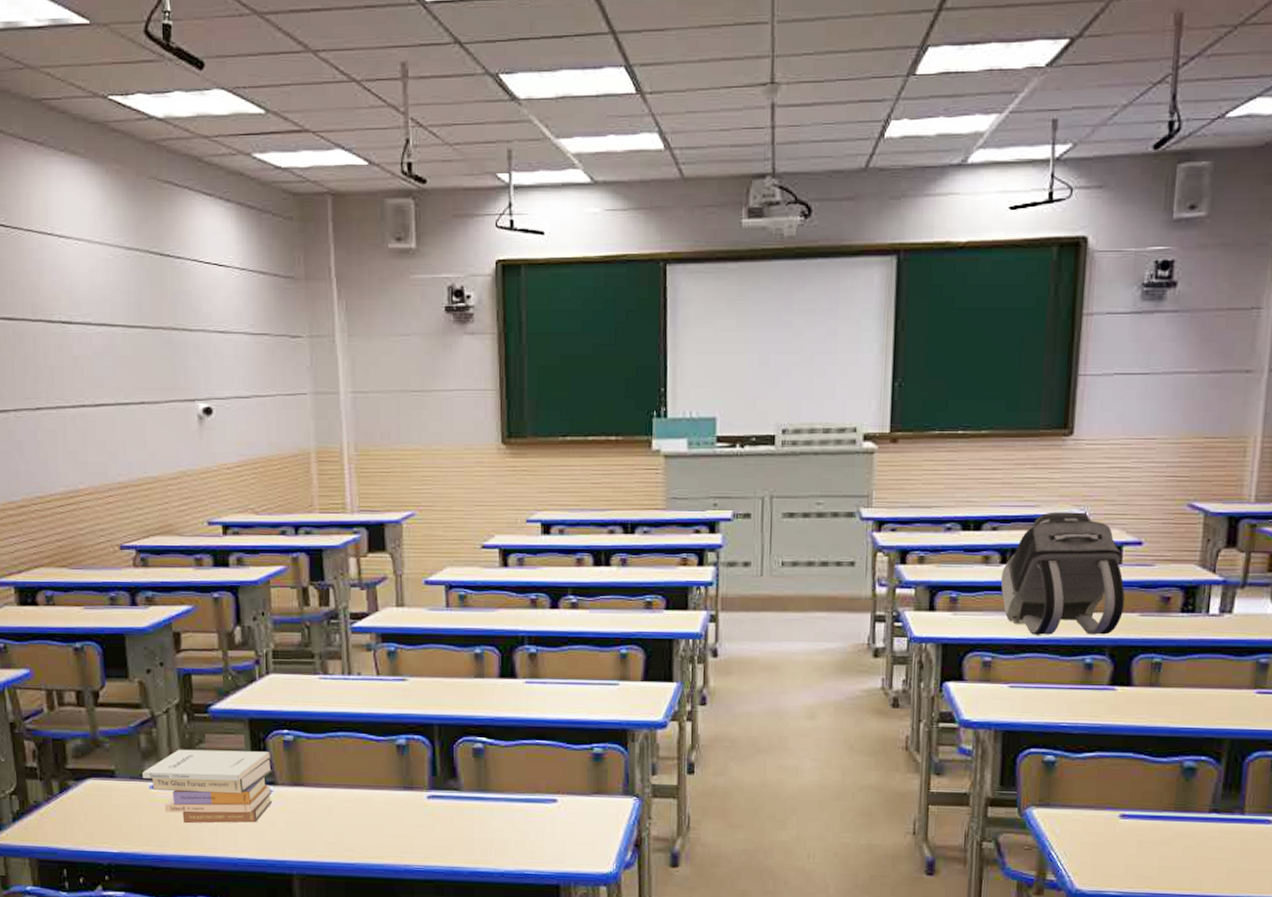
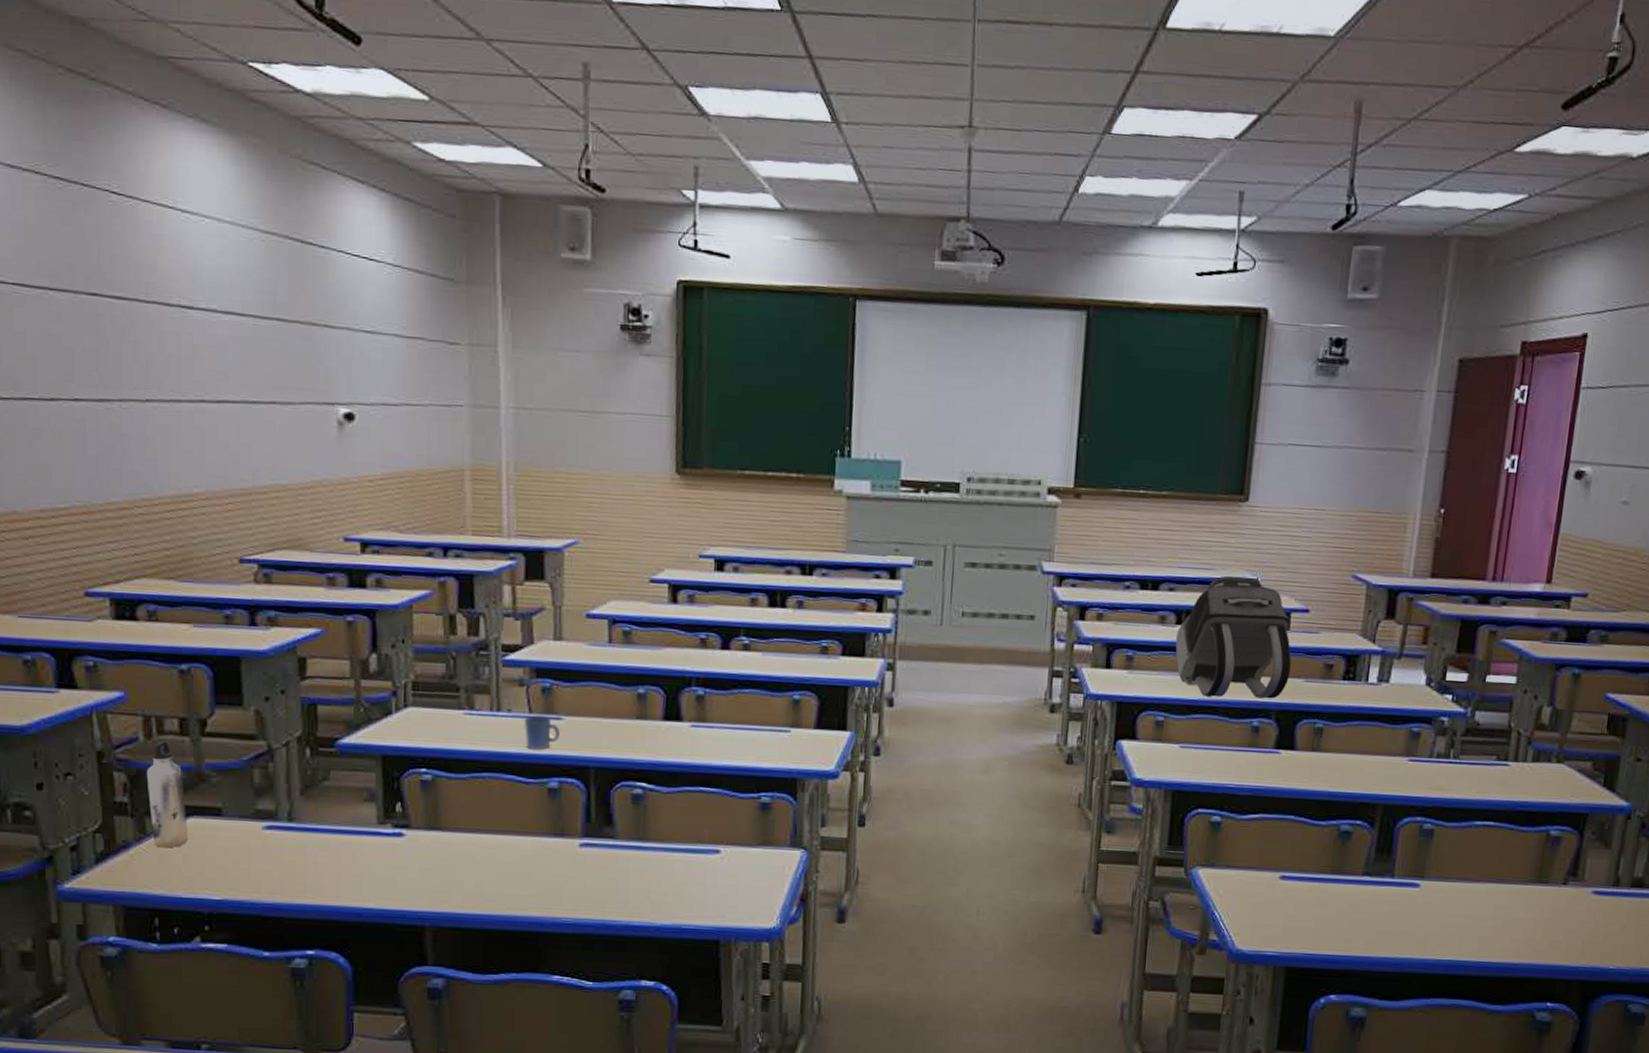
water bottle: none [51,712,88,807] -> present [146,741,188,848]
books: present [142,749,273,823] -> none [255,786,407,869]
mug: none [372,677,406,710] -> present [523,715,561,751]

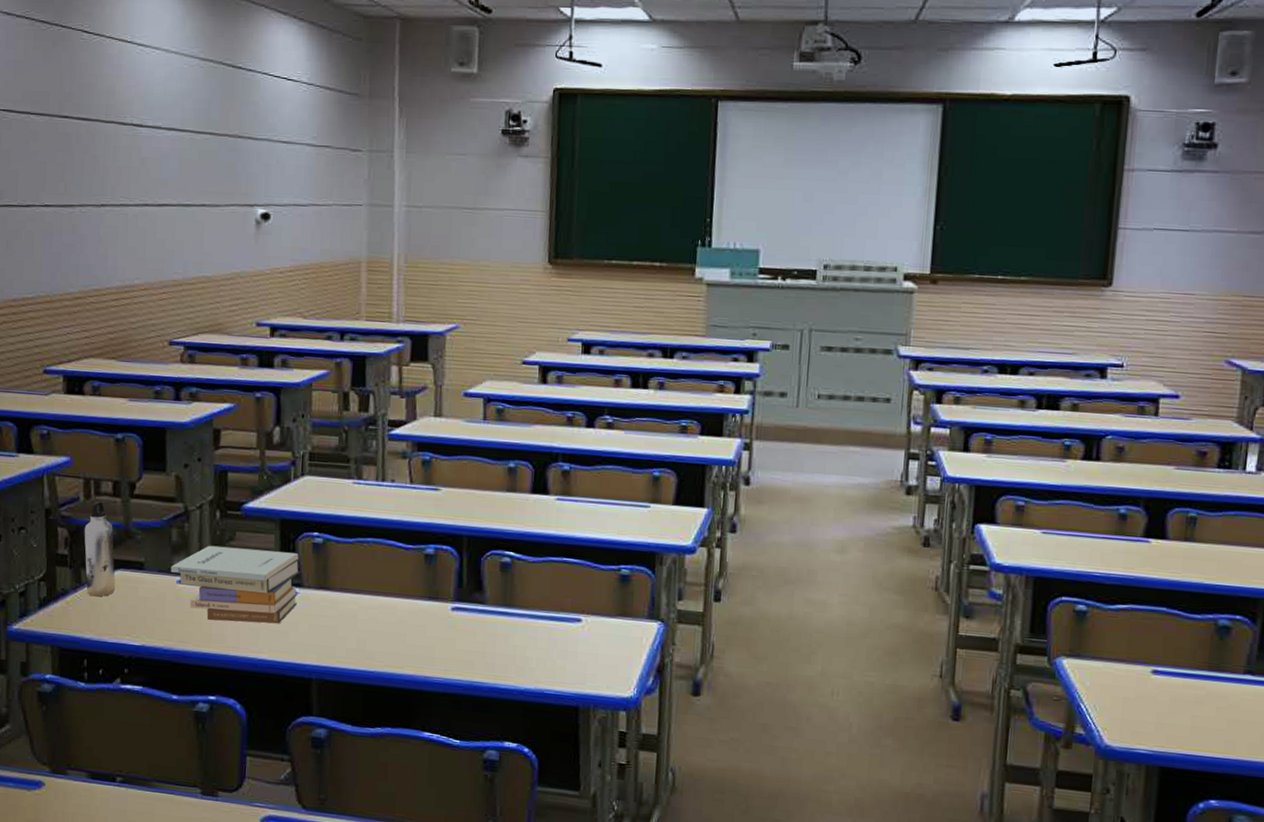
books: none [255,786,407,869] -> present [171,545,300,623]
mug: present [523,715,561,751] -> none [405,486,438,519]
backpack: present [1175,575,1292,699] -> none [1036,360,1161,486]

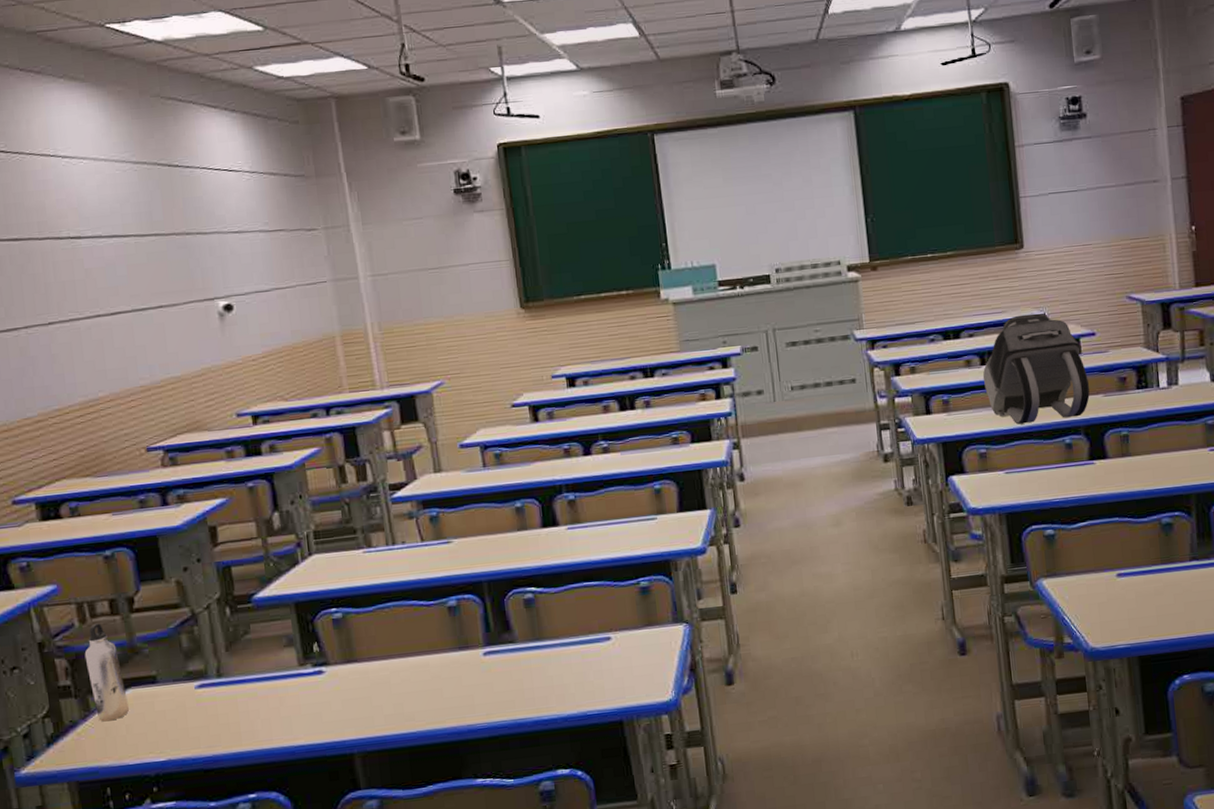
books: present [171,545,300,623] -> none [186,633,326,718]
backpack: none [1036,360,1161,486] -> present [982,313,1090,424]

